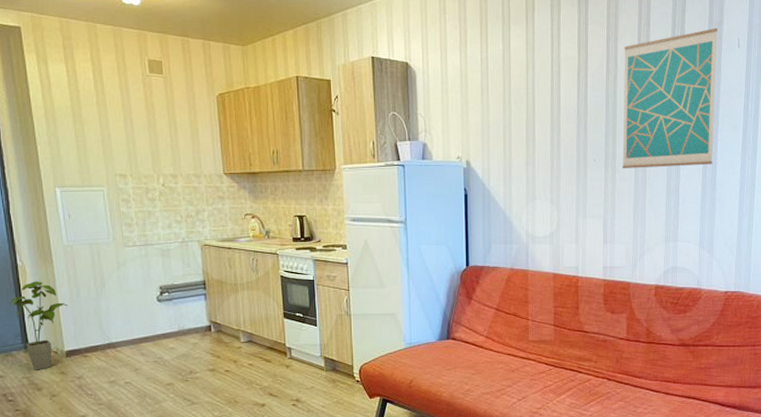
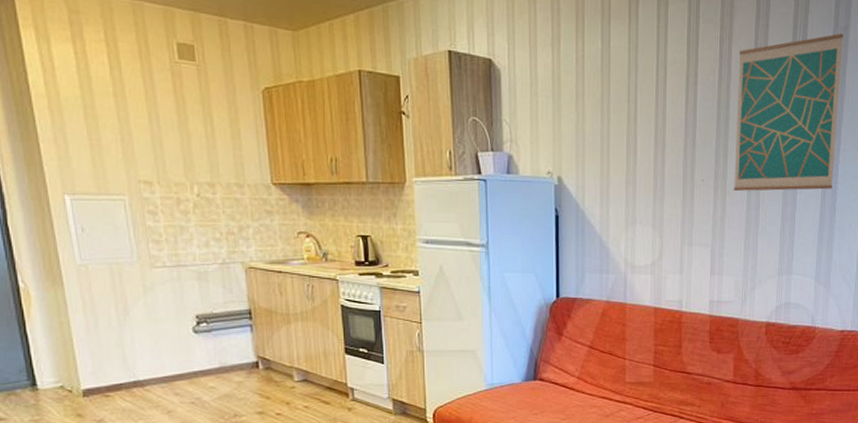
house plant: present [9,281,68,370] -> none [10,307,84,412]

